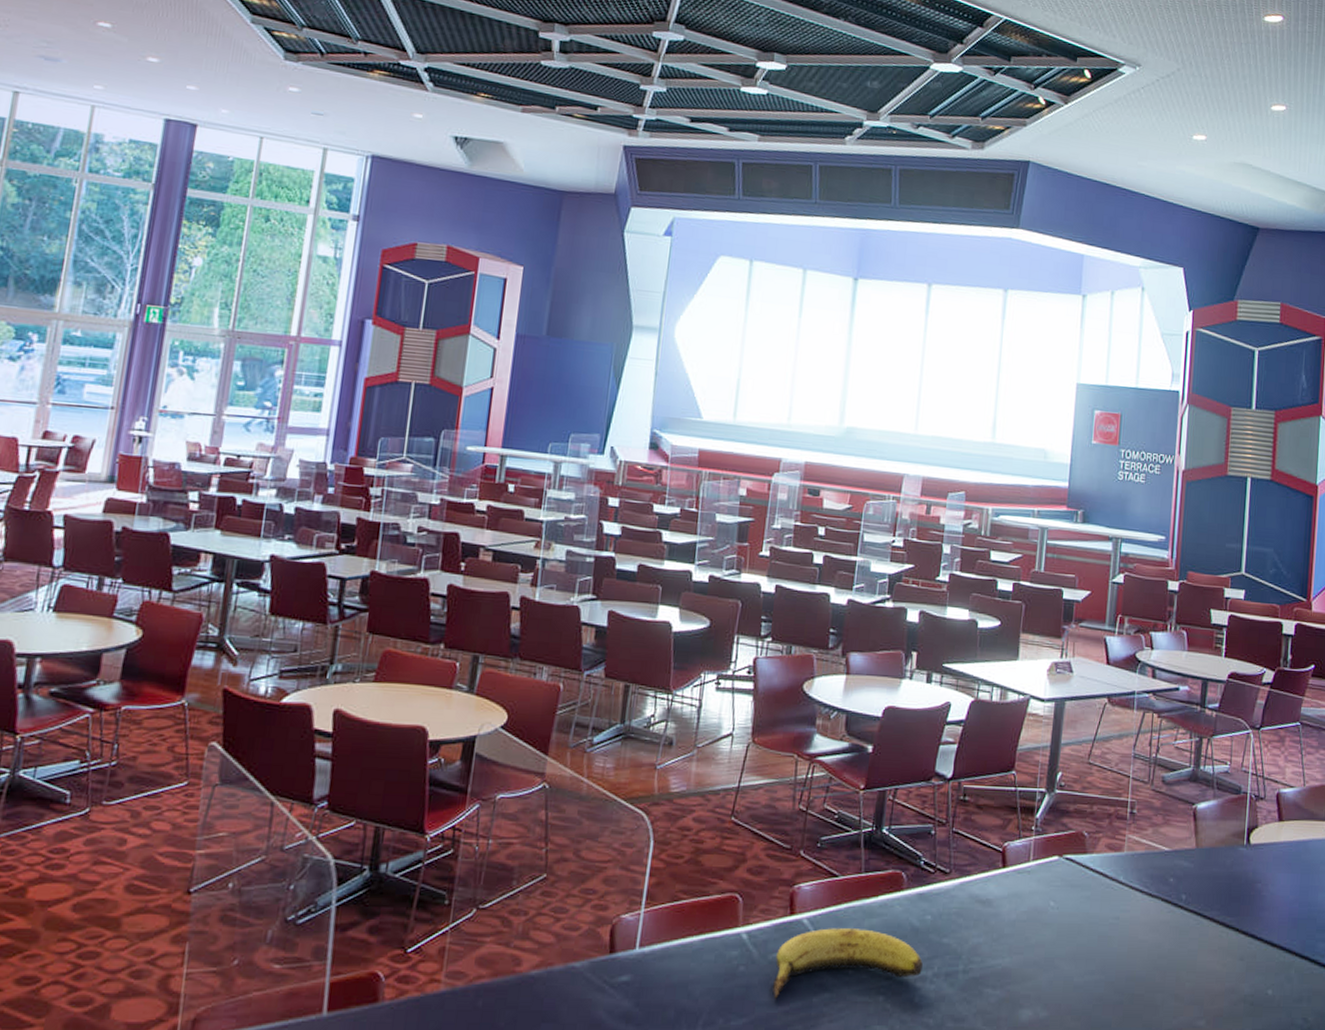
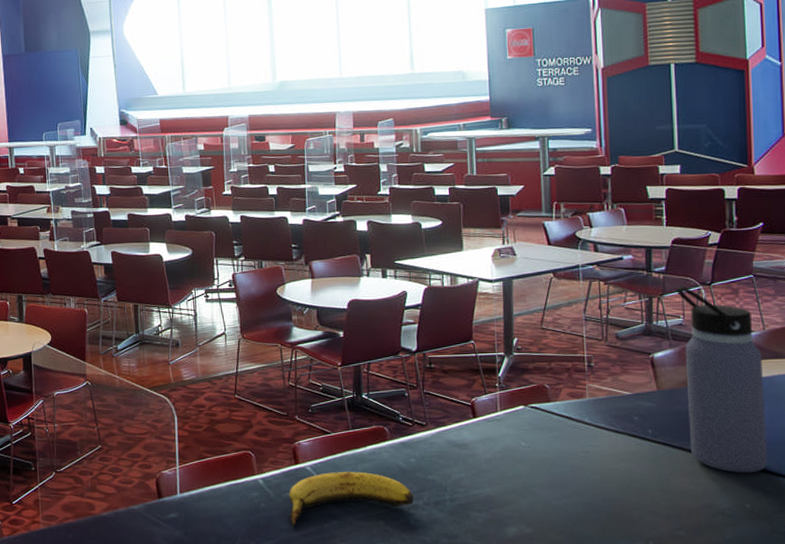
water bottle: none [1221,727,1299,953] -> present [676,286,767,474]

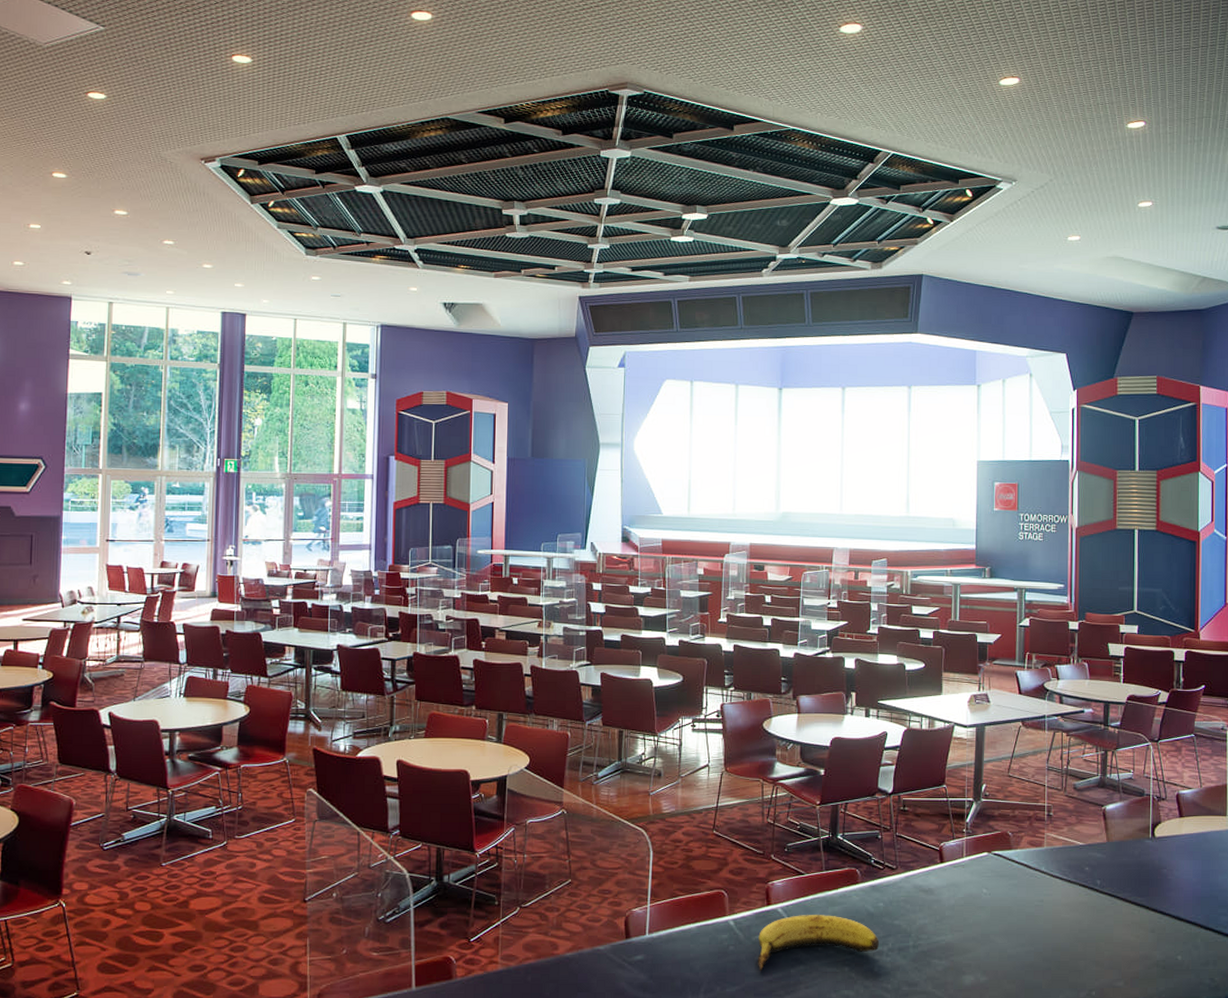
water bottle: present [676,286,767,474] -> none [1128,741,1198,926]

